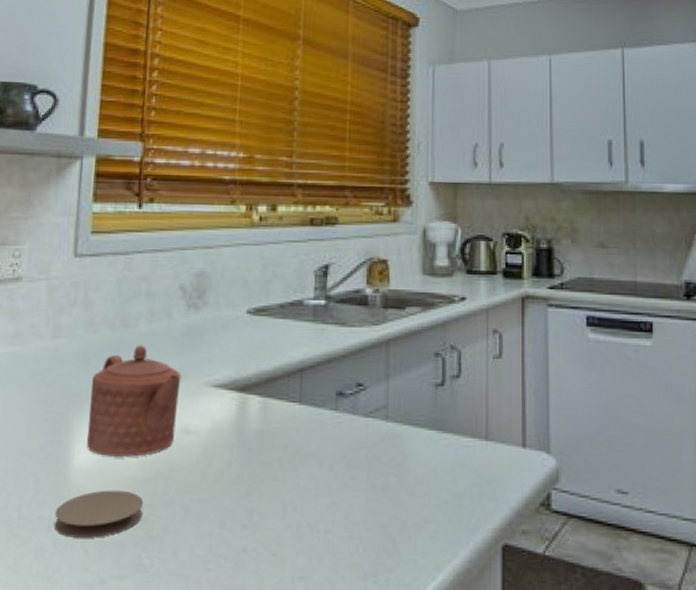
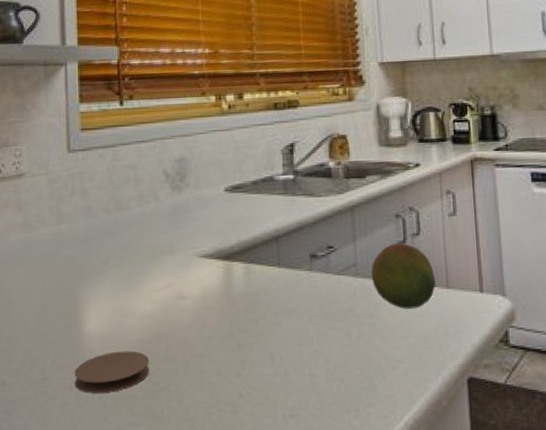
teapot: present [87,345,181,457] -> none [95,225,172,323]
fruit: none [403,385,474,461] -> present [371,243,436,309]

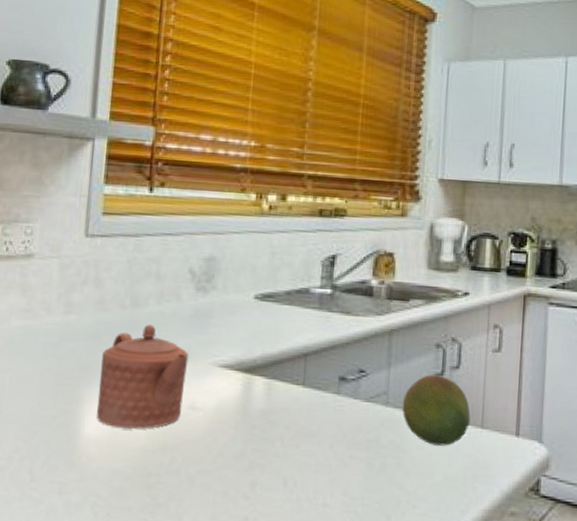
coaster: present [74,351,150,393] -> none [64,458,151,502]
teapot: none [95,225,172,323] -> present [97,324,189,429]

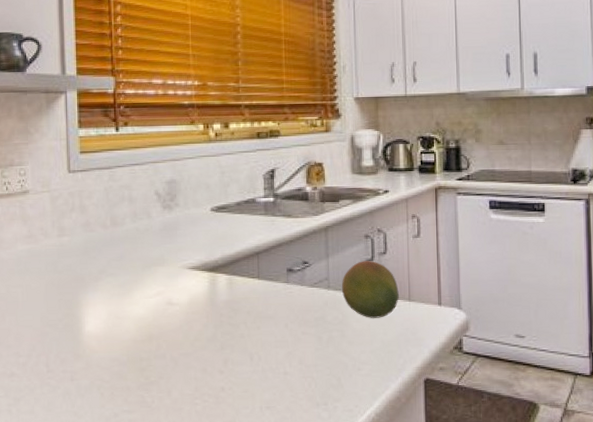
teapot: present [97,324,189,429] -> none [93,239,163,324]

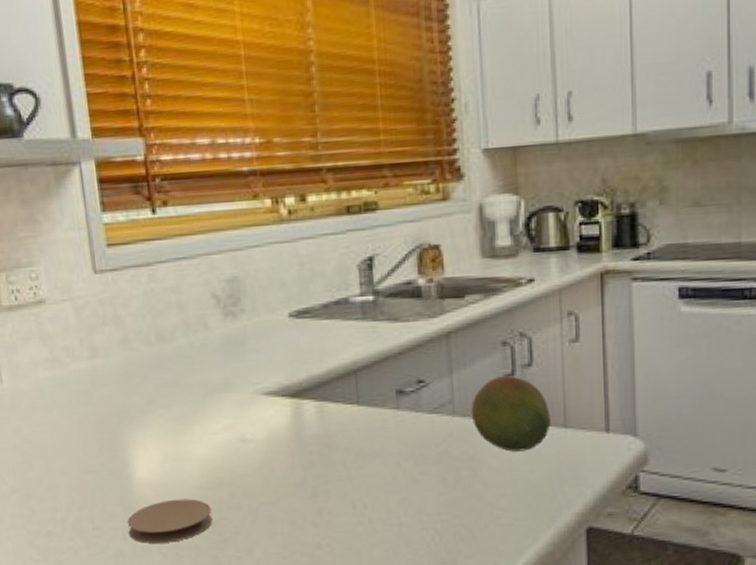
coaster: none [75,349,142,384] -> present [127,499,213,543]

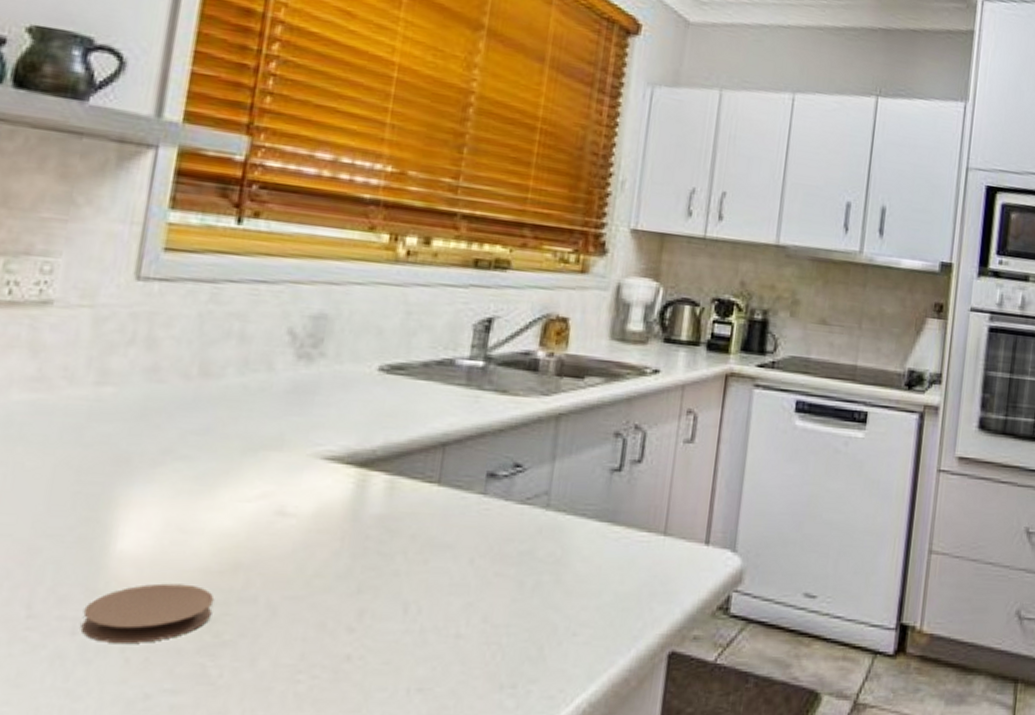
fruit: present [471,376,551,452] -> none [566,470,652,558]

